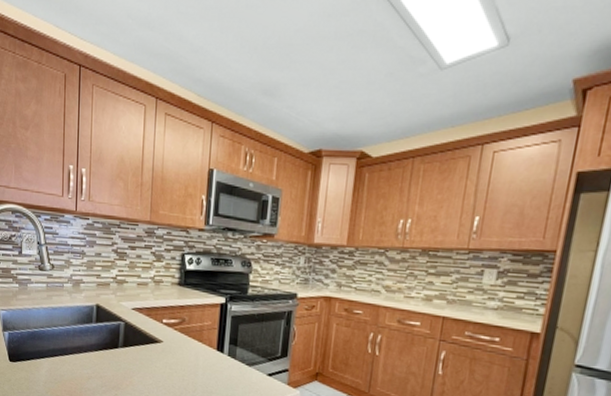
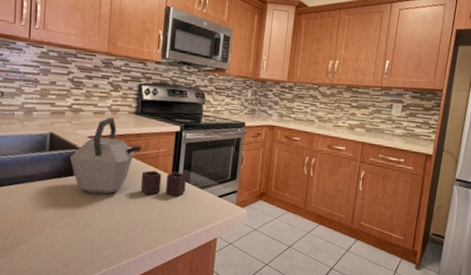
kettle: none [115,289,233,373] -> present [69,117,187,197]

